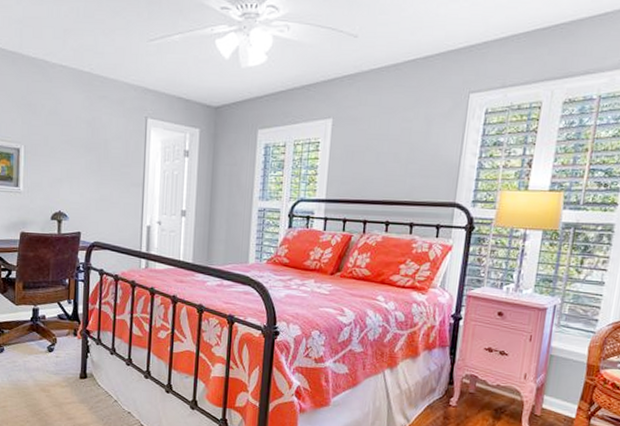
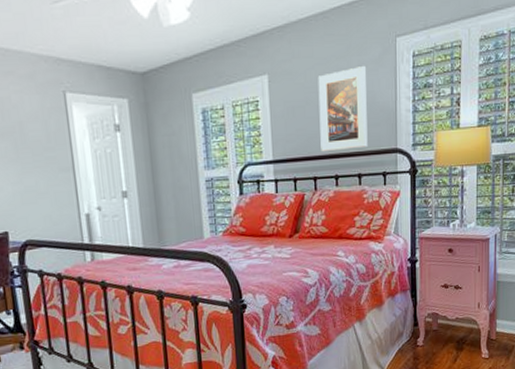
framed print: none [375,118,433,198] -> present [318,65,368,151]

